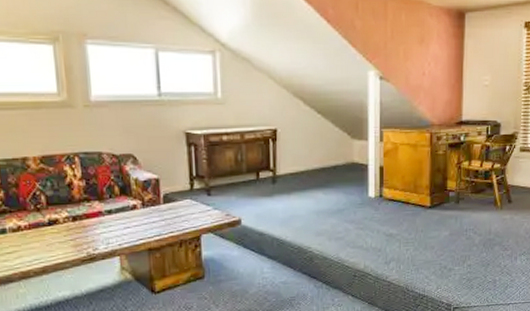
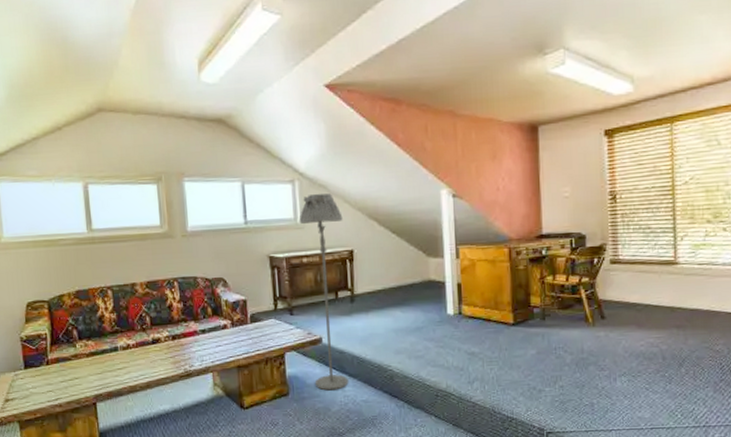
floor lamp: none [219,67,268,273] -> present [299,193,349,391]

